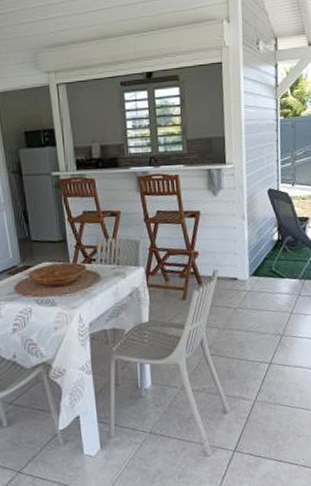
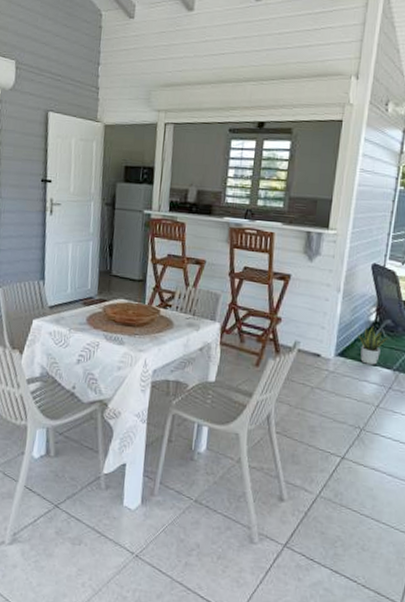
potted plant: none [266,244,291,278] -> present [358,325,389,365]

